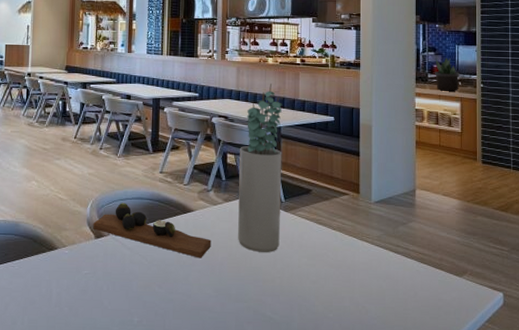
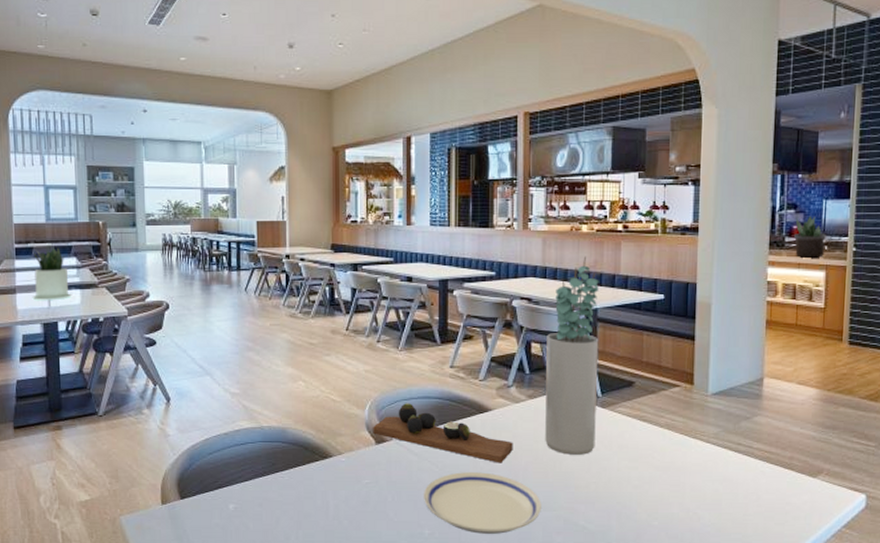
plate: none [134,265,235,323] -> present [424,472,541,534]

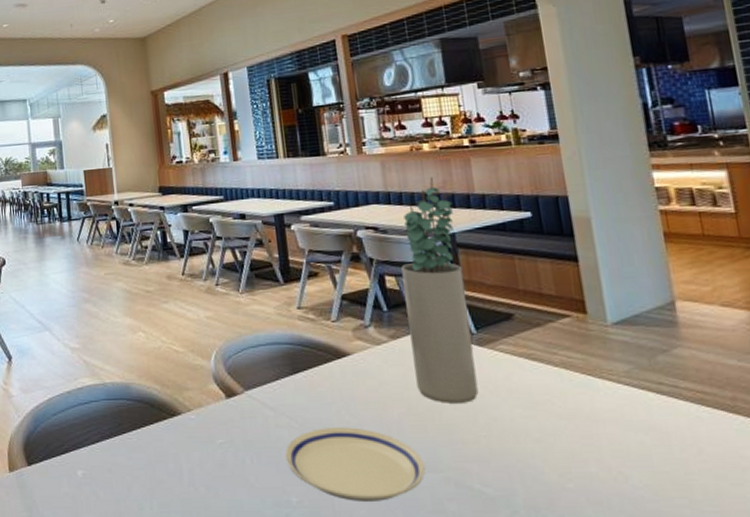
decorative tray: present [373,403,513,463] -> none [221,351,382,416]
planter: present [794,216,826,258] -> none [674,109,720,158]

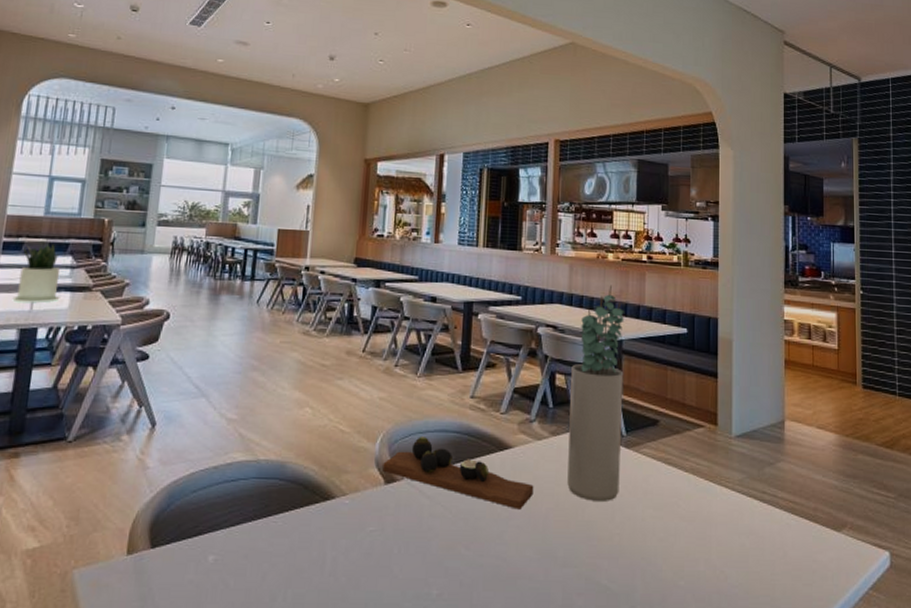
decorative tray: none [221,351,382,416] -> present [383,437,534,510]
plate: present [285,427,426,501] -> none [434,519,562,595]

